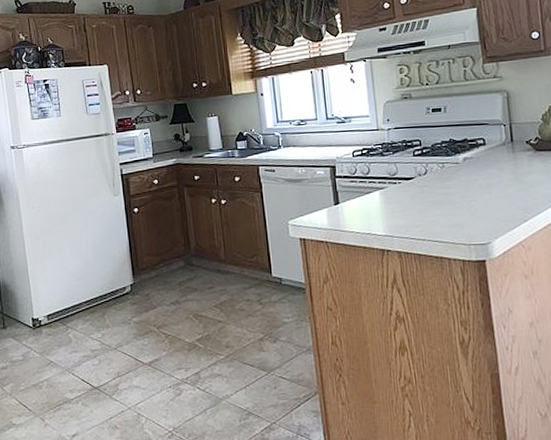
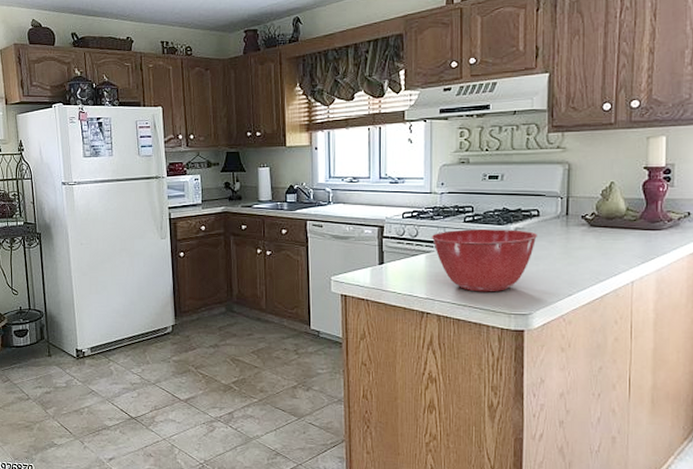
mixing bowl: none [383,159,486,225] -> present [431,229,537,292]

